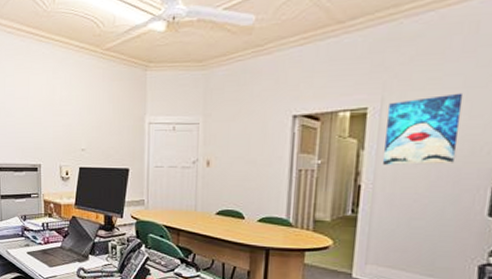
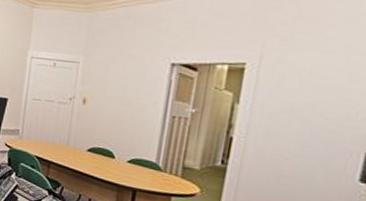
wall art: present [383,93,464,165] -> none [257,57,344,125]

